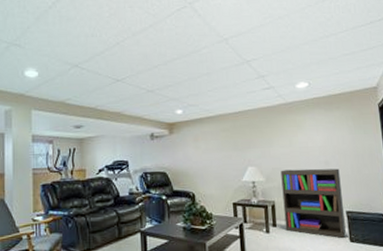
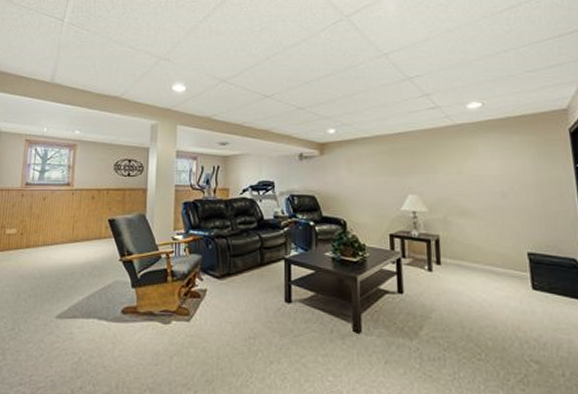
bookshelf: present [281,168,346,239] -> none [447,200,527,285]

